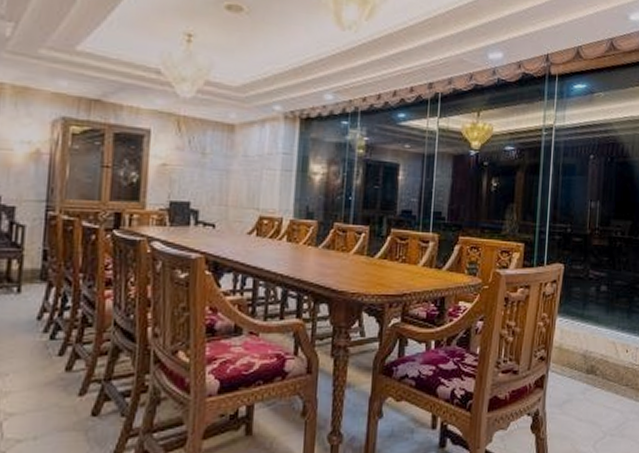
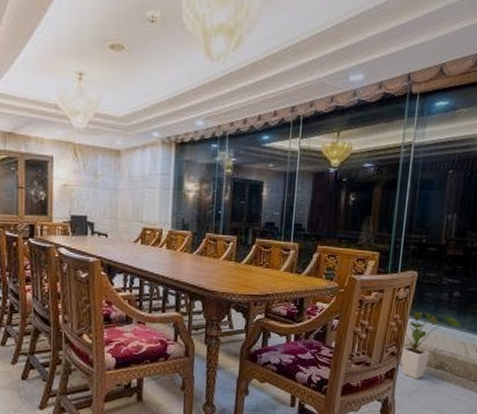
house plant: none [550,309,610,387] -> present [401,312,461,379]

